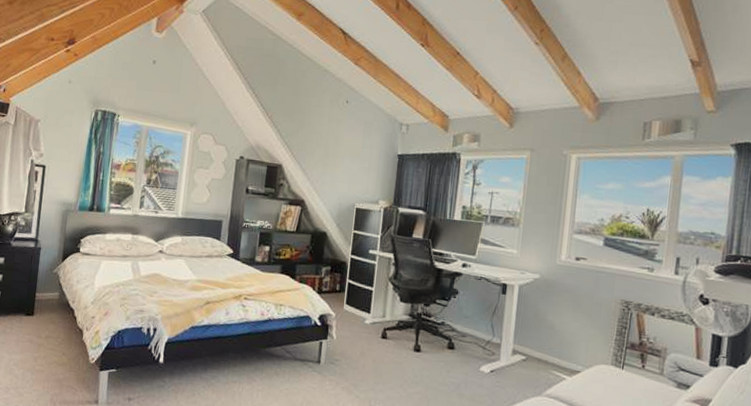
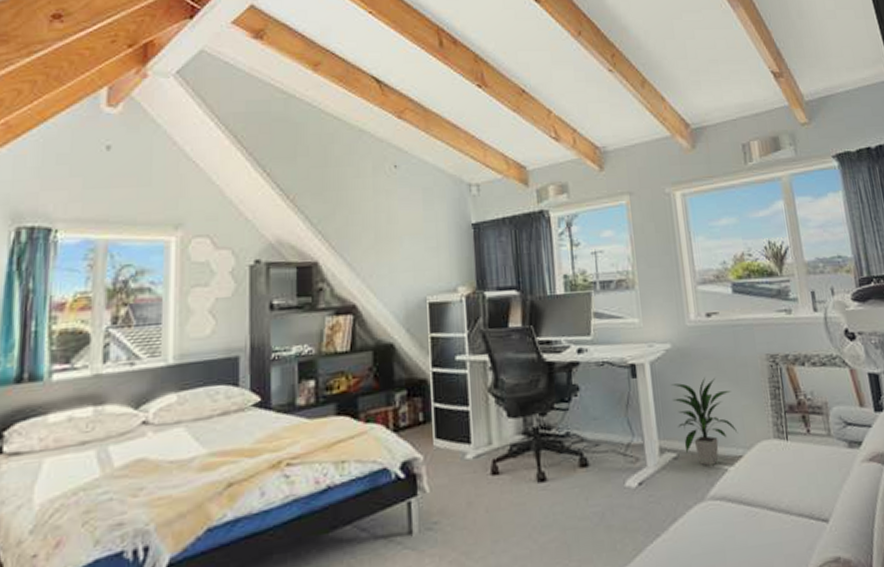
indoor plant: none [531,305,584,373] -> present [670,378,738,466]

